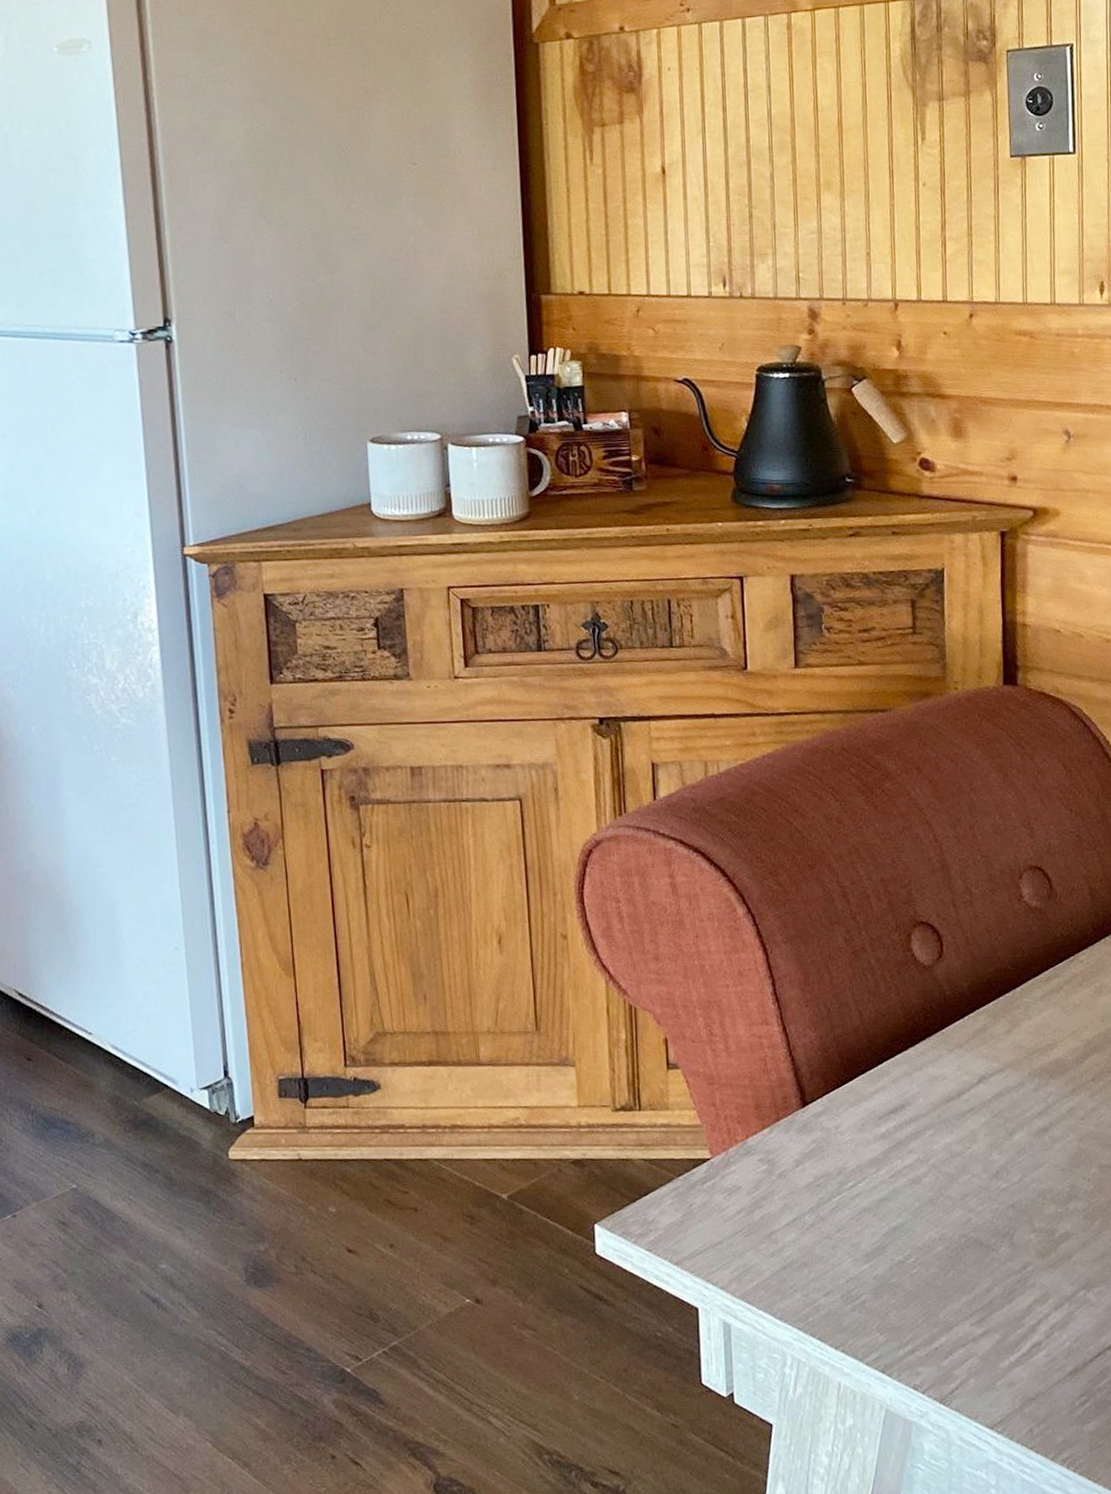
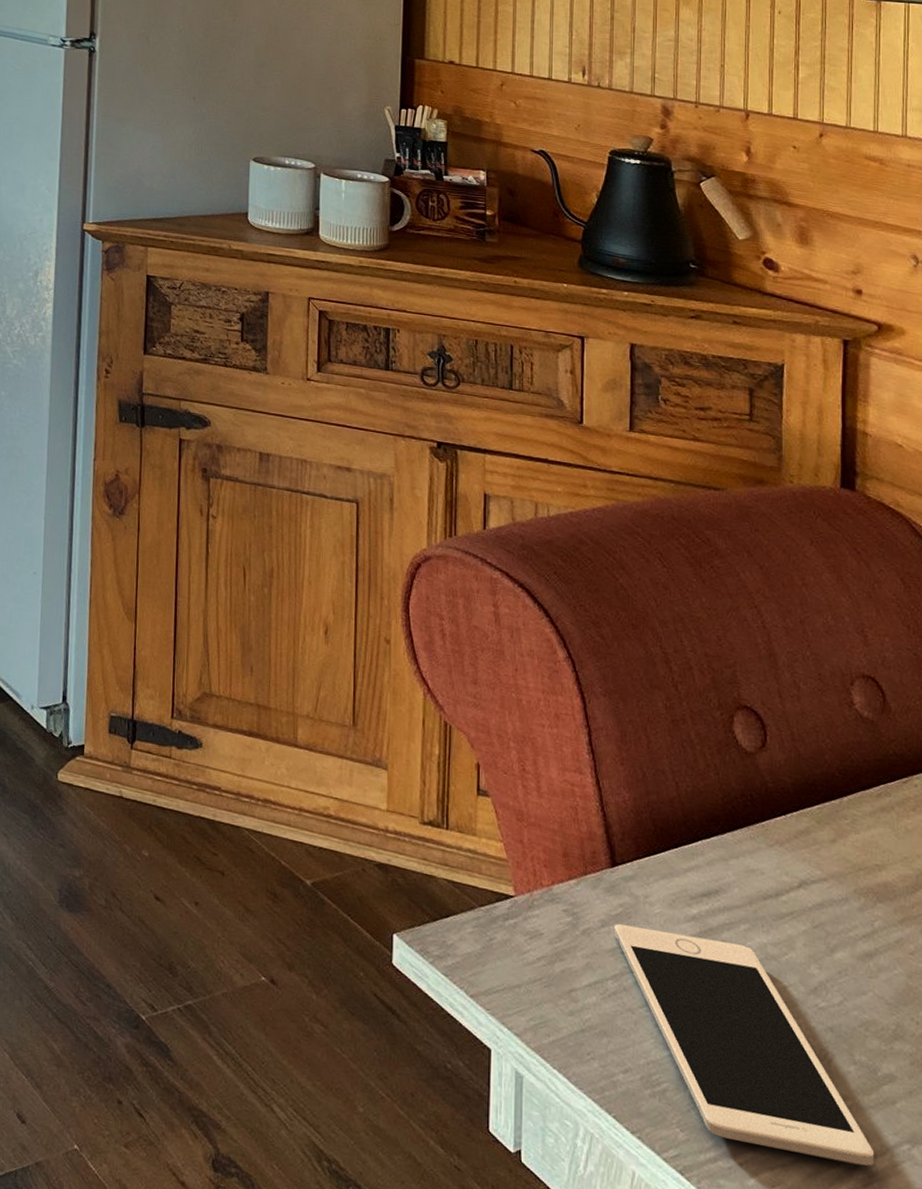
cell phone: none [809,1150,1055,1330] -> present [614,924,875,1167]

